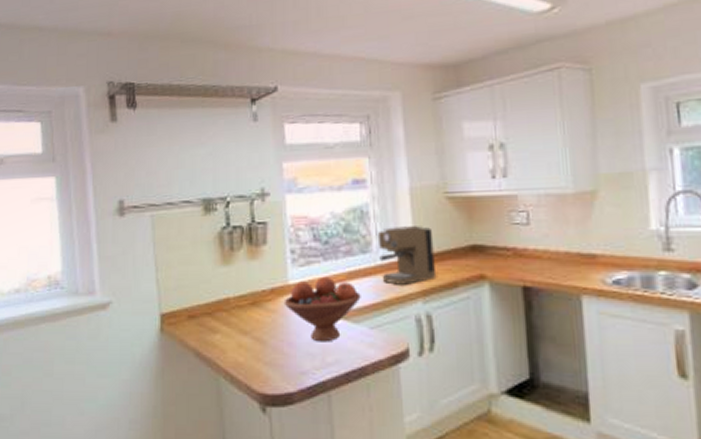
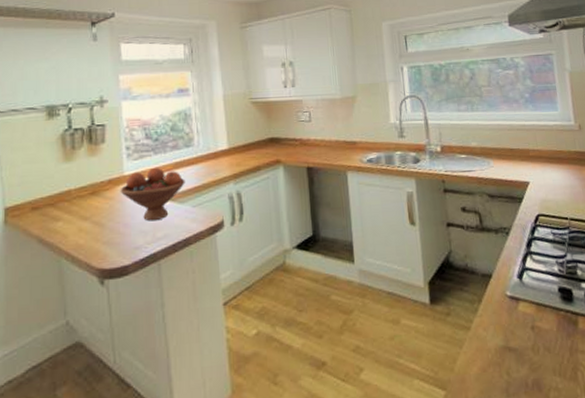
coffee maker: present [377,226,437,285] -> none [198,124,245,171]

